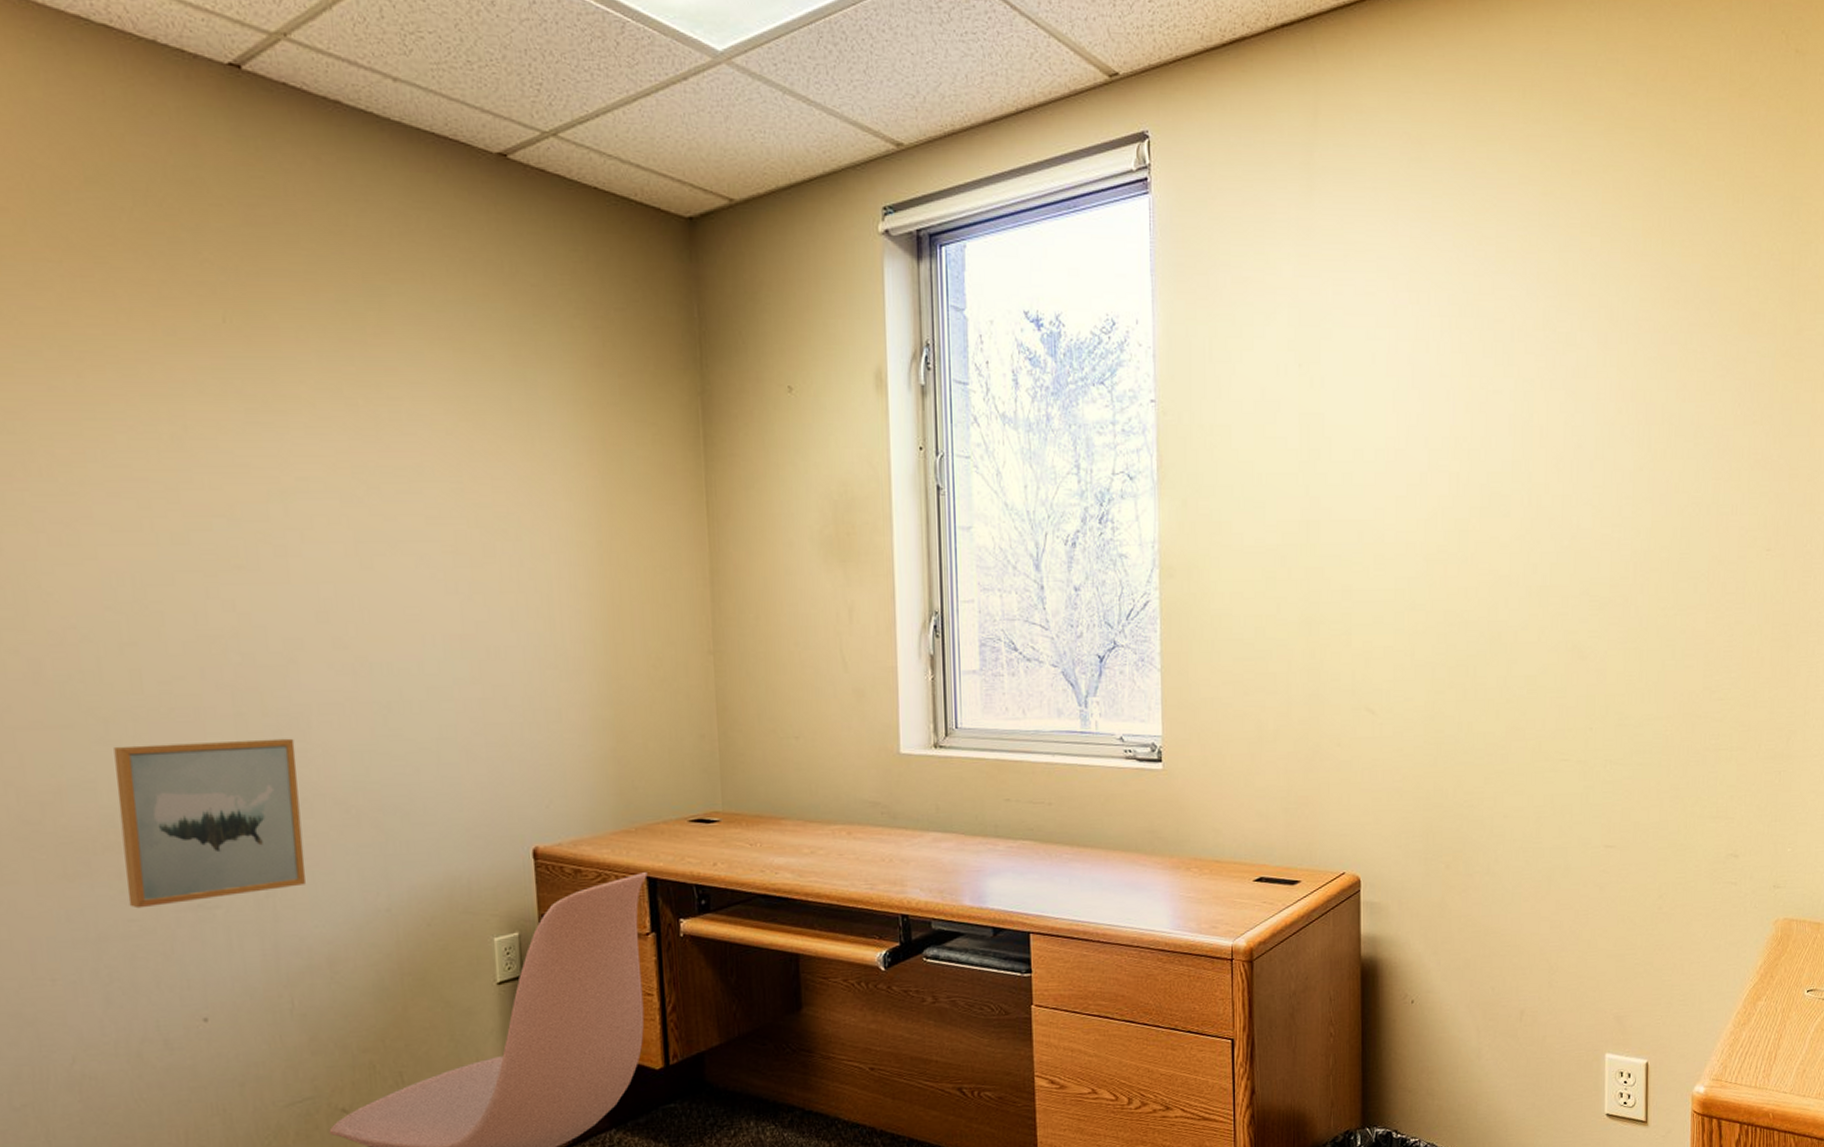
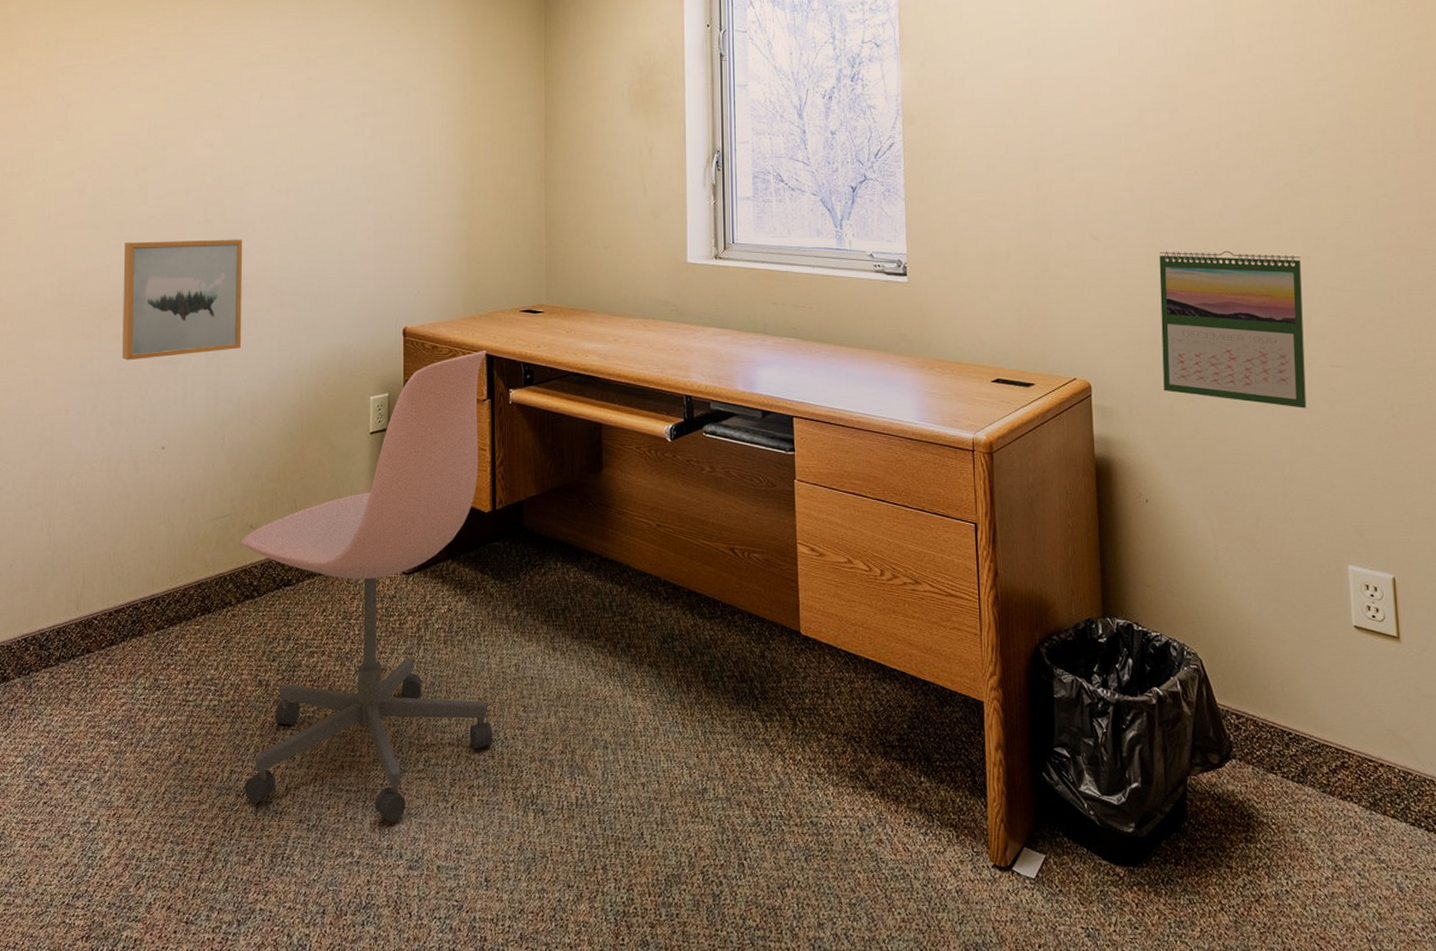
calendar: none [1436,723,1584,894] -> present [1159,250,1307,409]

